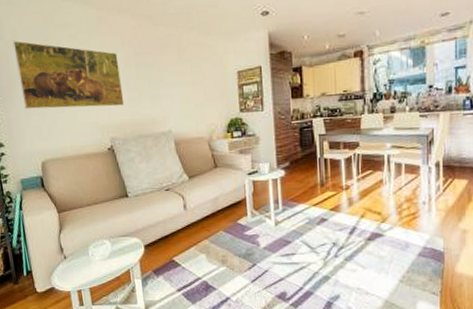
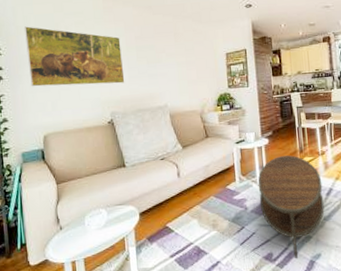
coffee table: none [271,189,346,300] -> present [257,155,325,259]

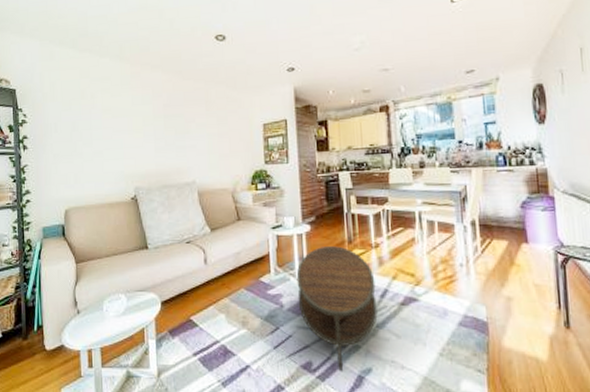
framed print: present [24,26,125,87] -> none [50,93,151,158]

